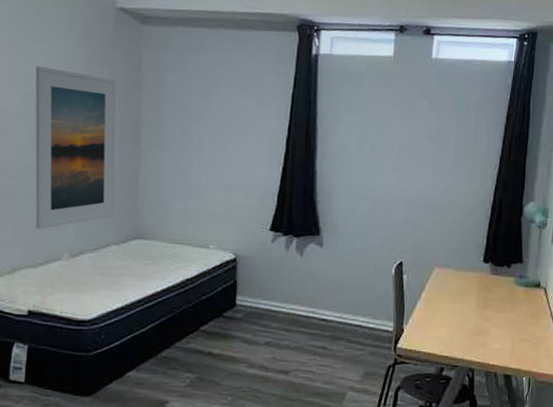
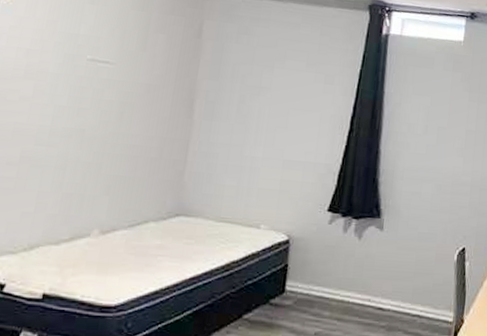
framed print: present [35,65,117,230] -> none [63,26,173,202]

